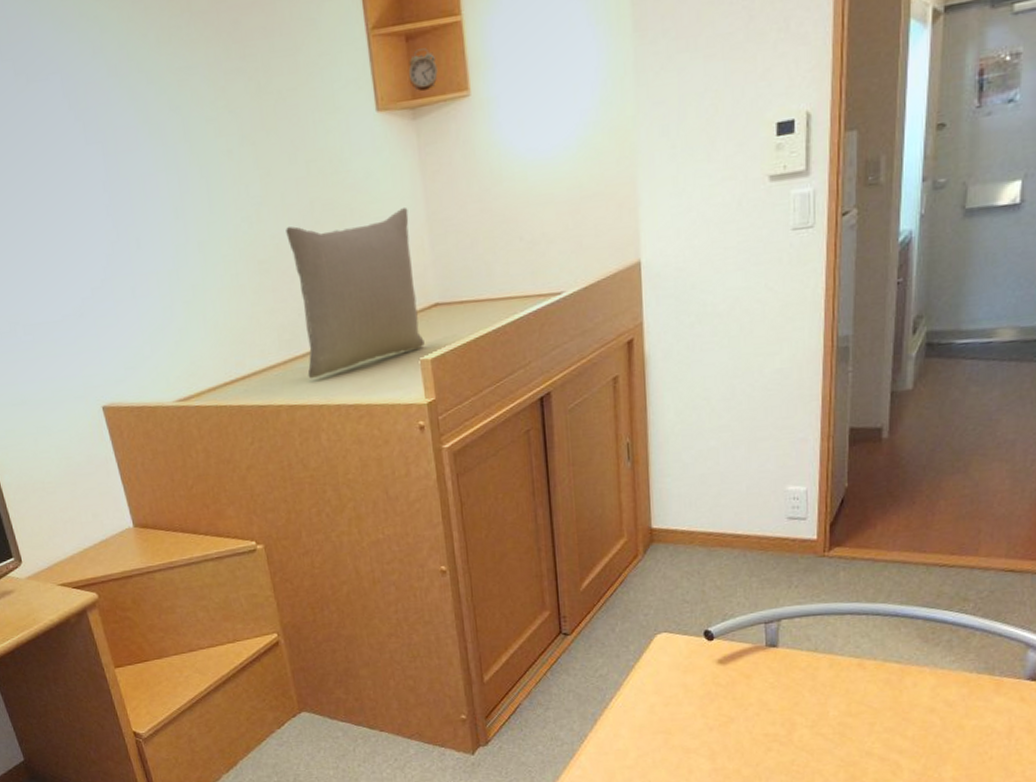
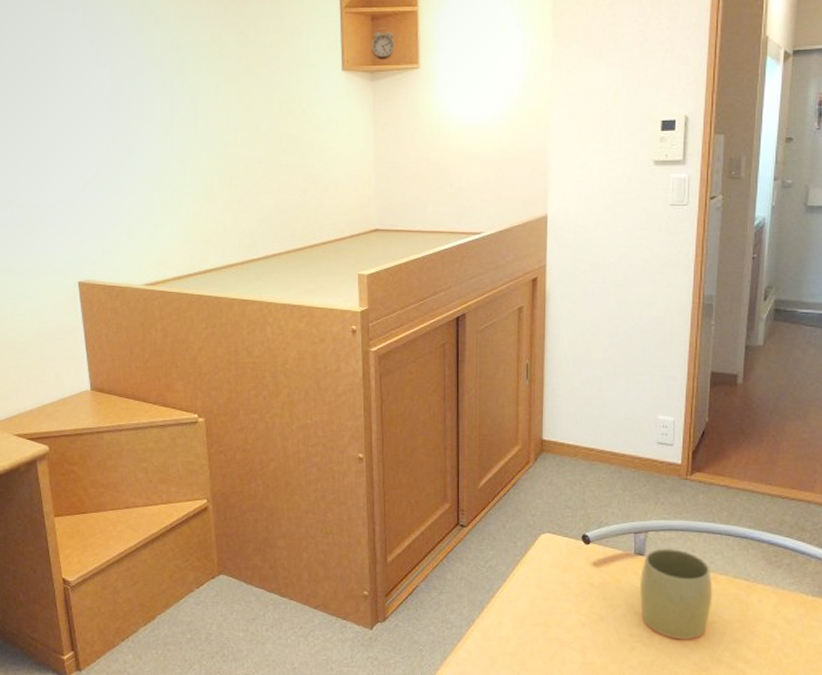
pillow: present [286,208,425,379] -> none [256,149,363,280]
mug: none [774,636,859,735] -> present [640,548,713,640]

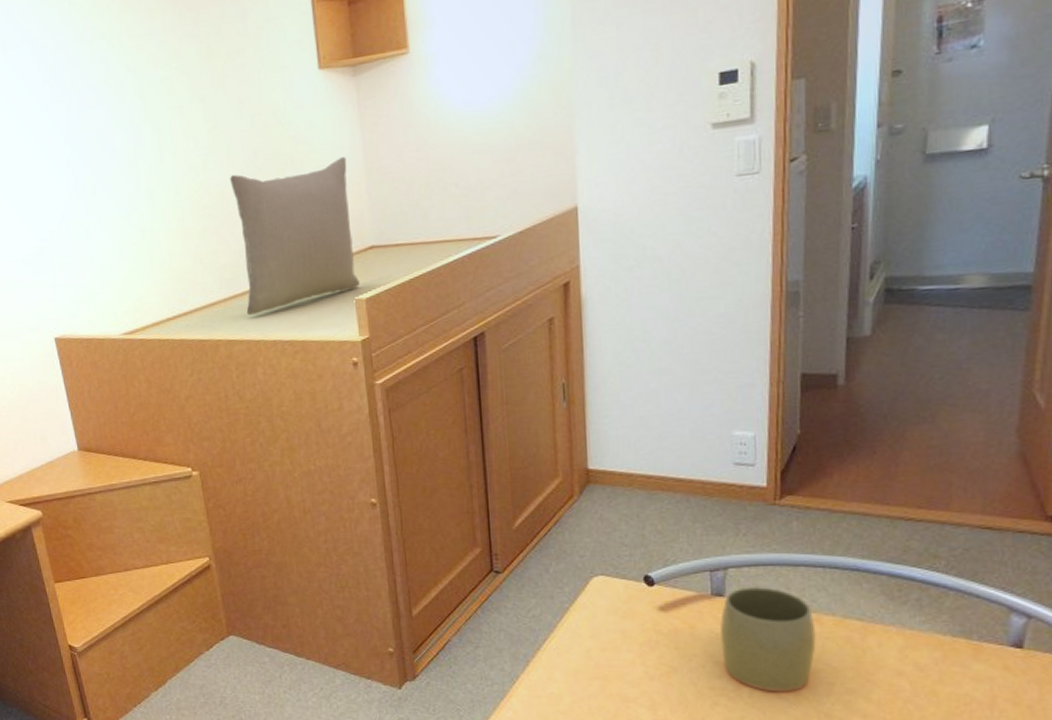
pillow: none [256,149,363,280] -> present [230,157,360,316]
alarm clock: present [371,27,395,60] -> none [349,11,378,50]

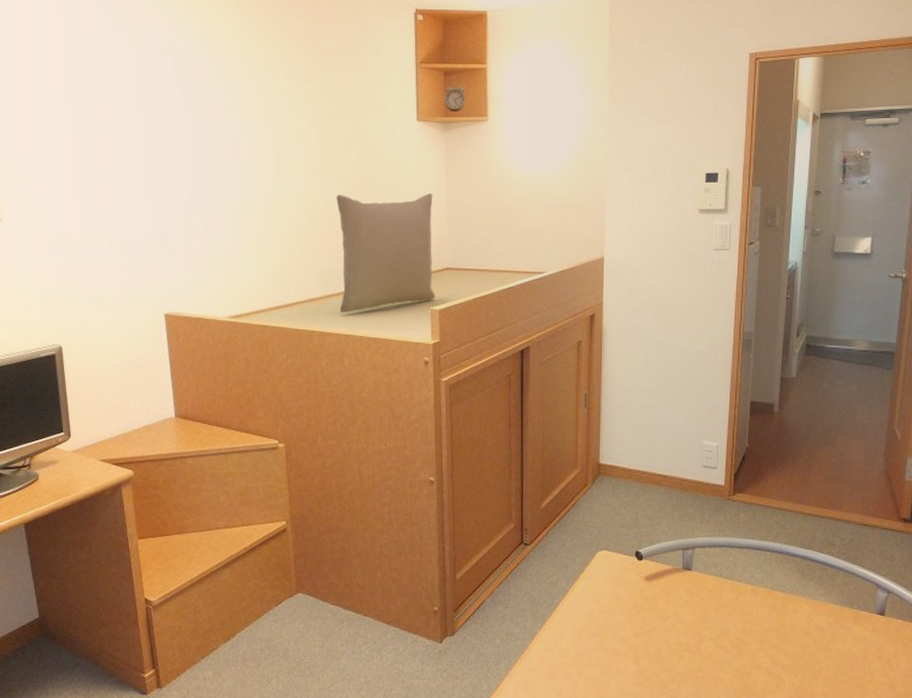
alarm clock: none [349,11,378,50] -> present [443,82,466,113]
mug: present [720,587,816,692] -> none [688,563,753,648]

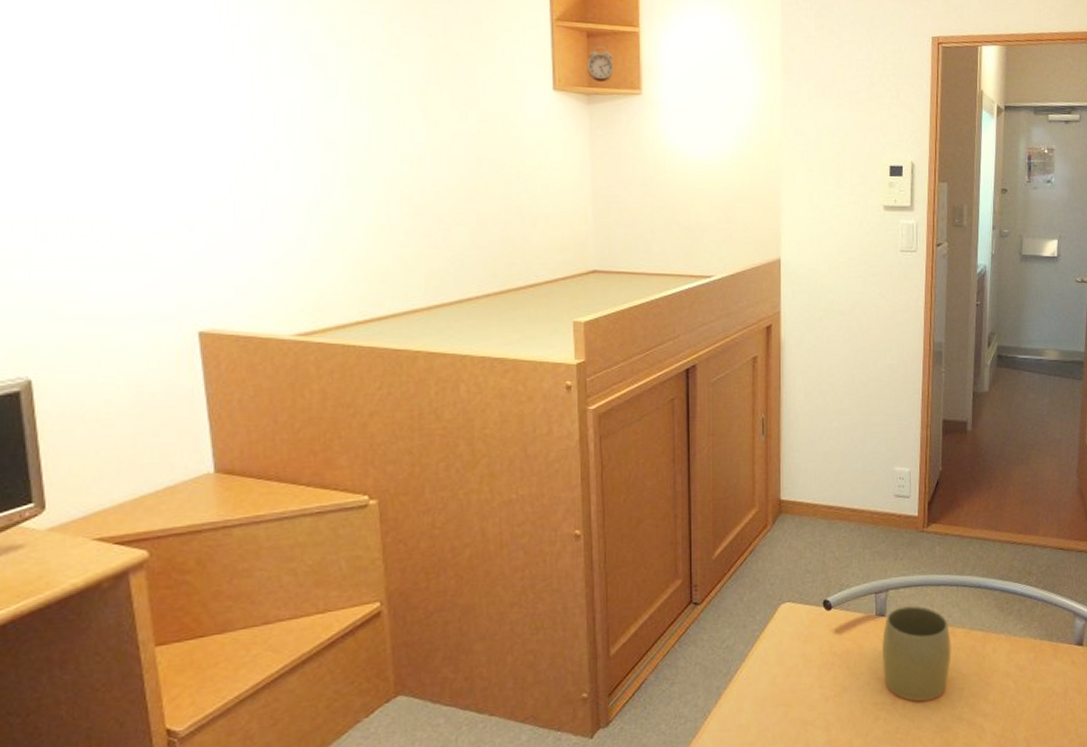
pillow: present [336,193,435,314] -> none [448,177,579,328]
mug: none [688,563,753,648] -> present [882,606,951,702]

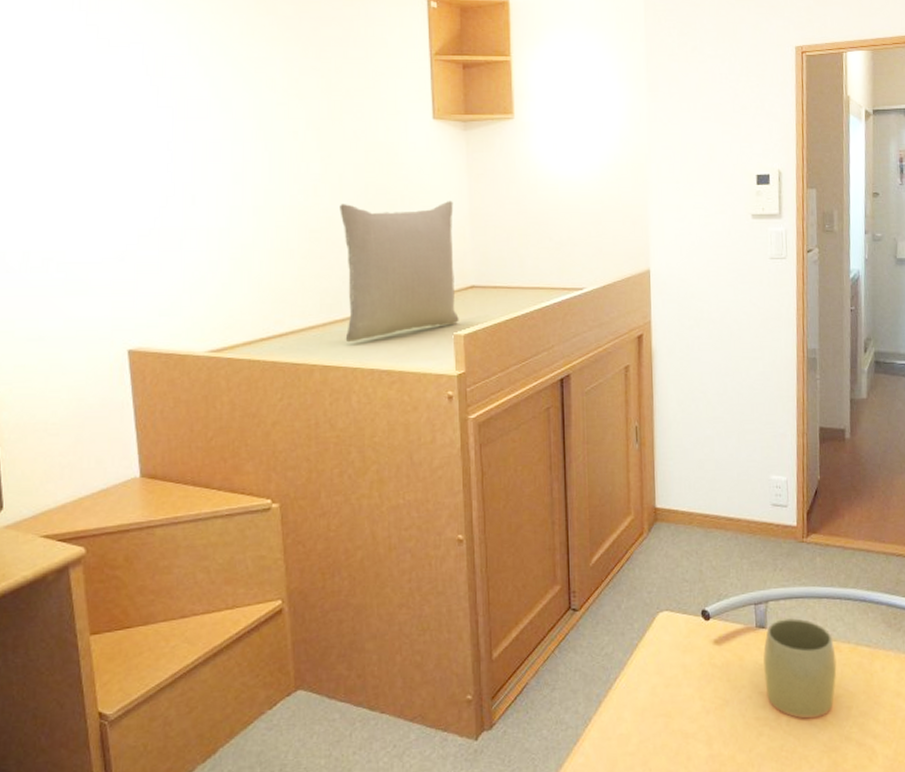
pillow: none [448,177,579,328] -> present [340,201,459,343]
alarm clock: present [586,46,614,83] -> none [463,76,488,110]

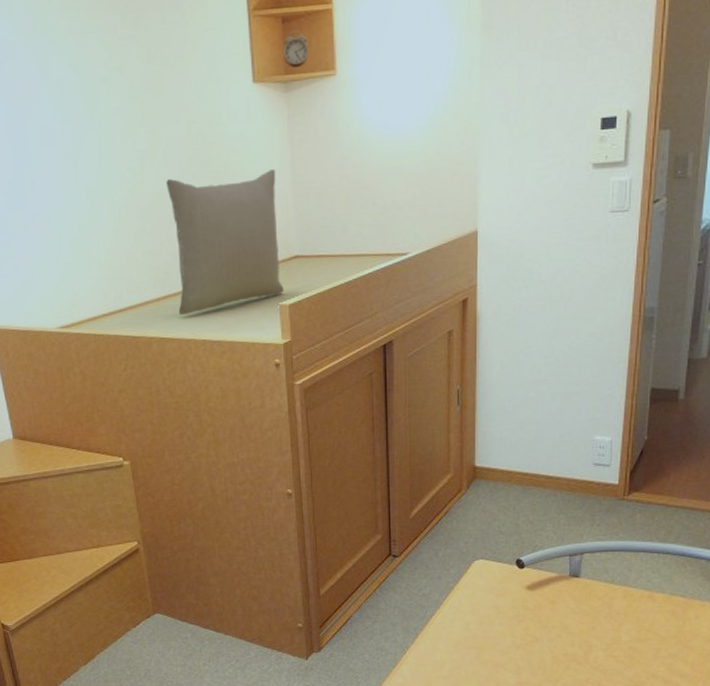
alarm clock: none [463,76,488,110] -> present [283,30,309,68]
mug: present [763,618,837,719] -> none [575,569,649,657]

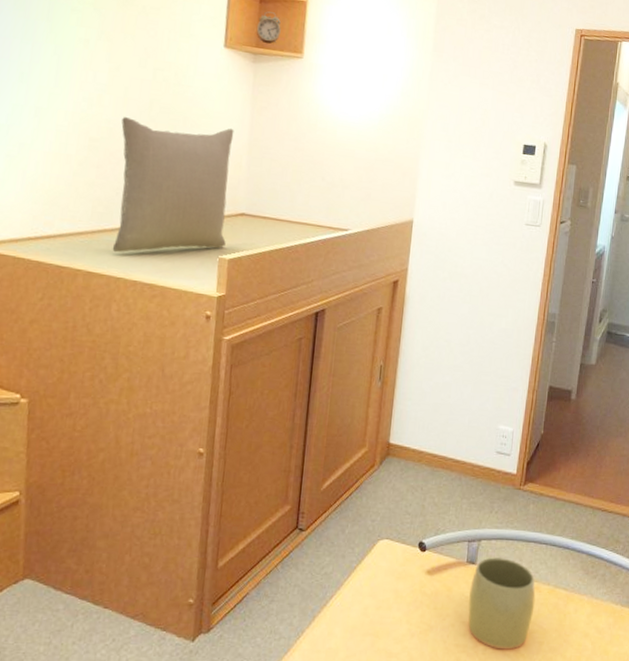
mug: none [575,569,649,657] -> present [467,557,536,650]

